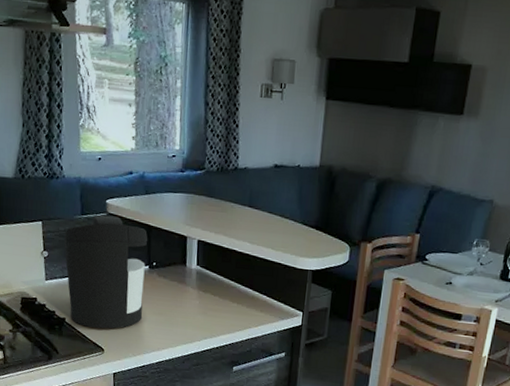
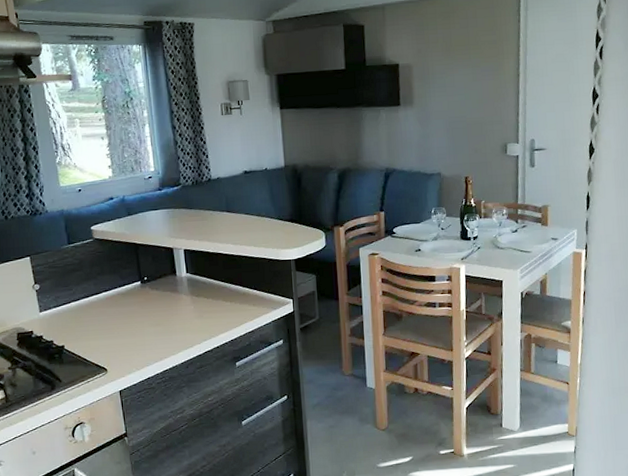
coffee maker: present [63,215,148,329] -> none [53,240,141,350]

